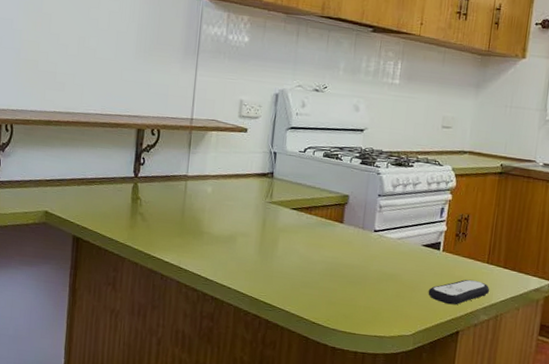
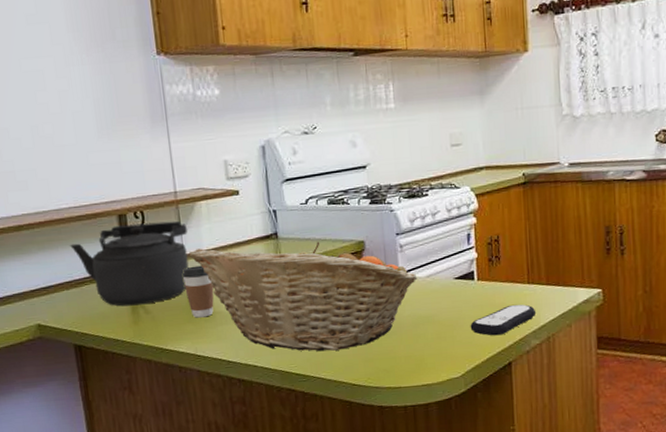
kettle: none [89,137,195,213] -> present [70,220,189,307]
coffee cup: none [181,187,207,235] -> present [182,265,214,318]
fruit basket: none [191,172,390,289] -> present [188,241,418,351]

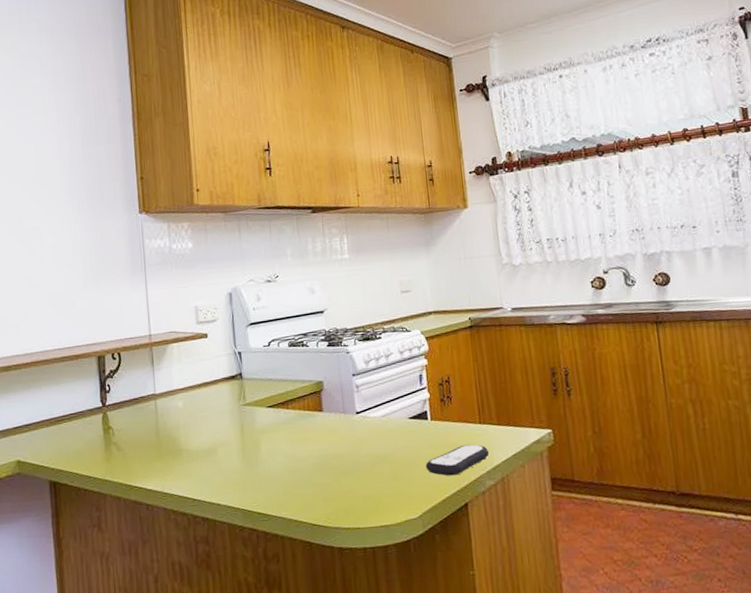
kettle: present [70,220,189,307] -> none [52,362,160,444]
coffee cup: present [182,265,214,318] -> none [153,404,182,456]
fruit basket: present [188,241,418,351] -> none [160,381,374,490]

